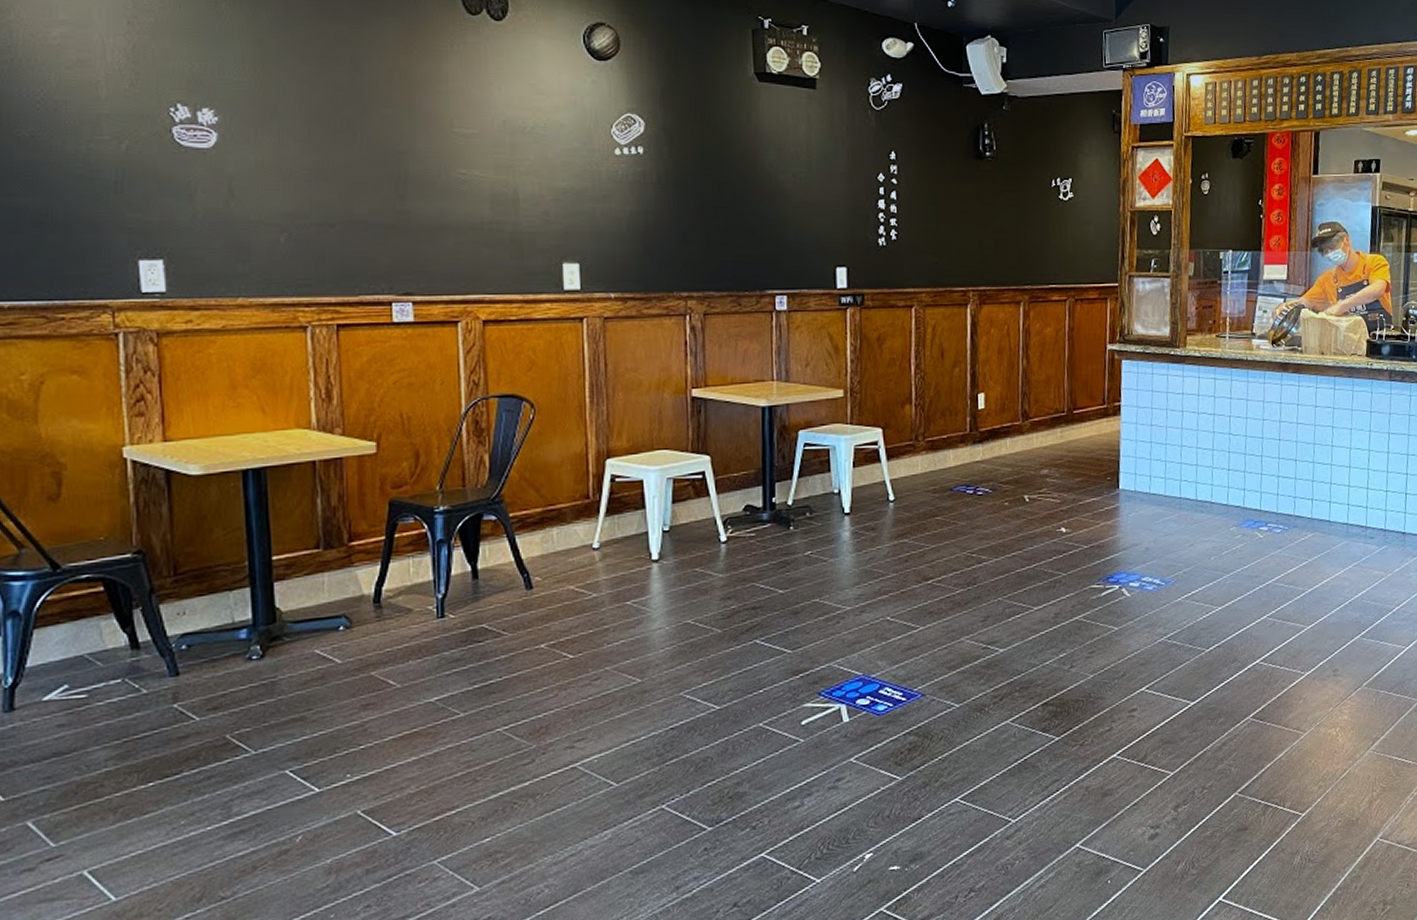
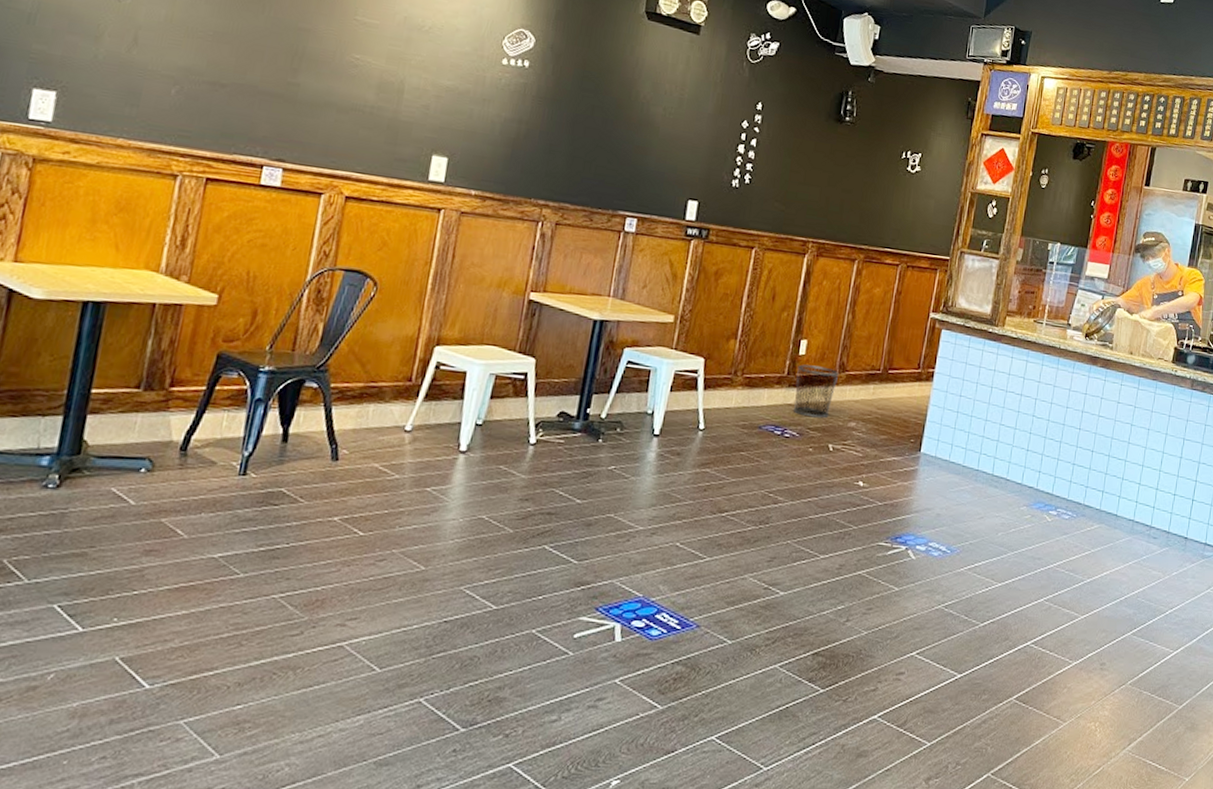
waste bin: none [979,417,1023,471] -> present [792,364,840,419]

